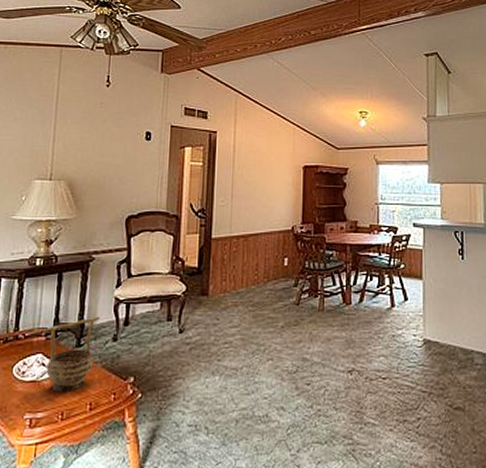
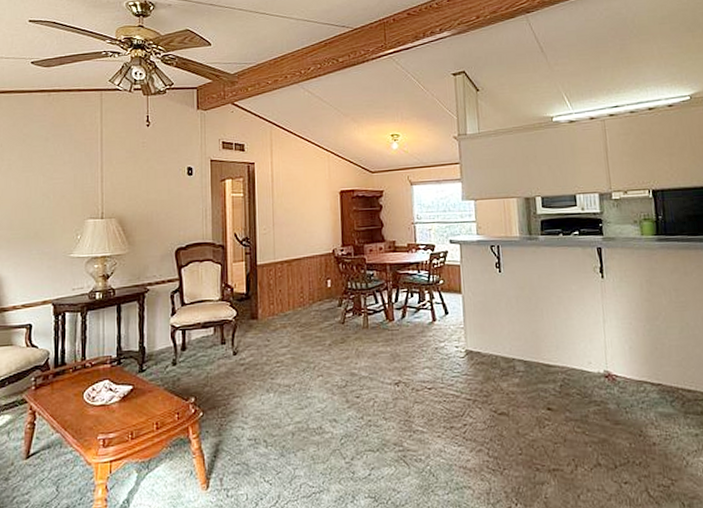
decorative bowl: present [44,316,100,392] -> none [109,343,159,414]

